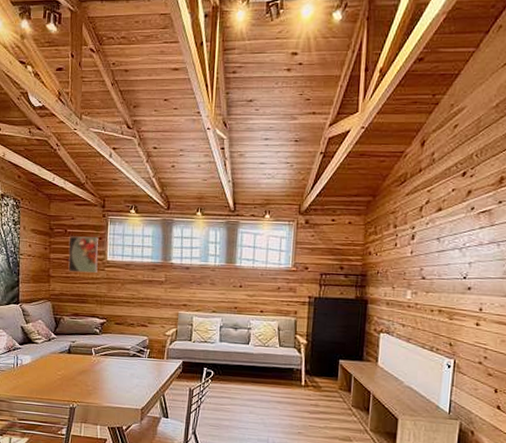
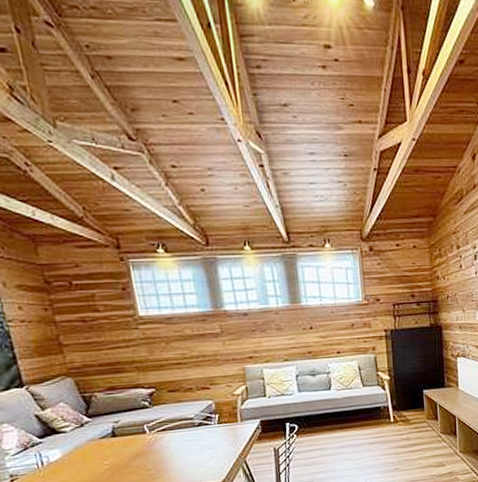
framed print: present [68,235,98,273] -> none [77,287,129,337]

